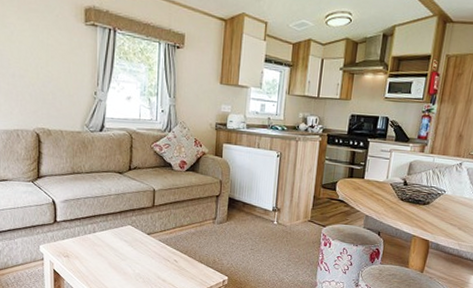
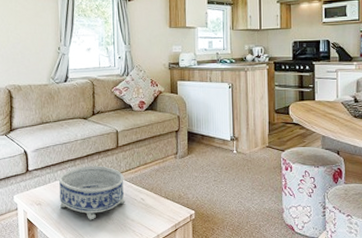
decorative bowl: none [88,222,158,277] -> present [58,166,125,220]

